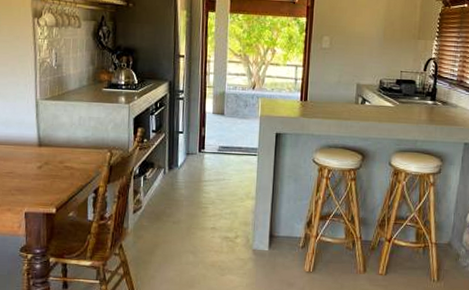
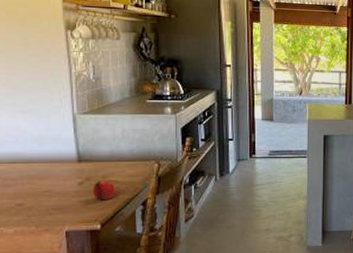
fruit: none [49,165,70,186] -> present [92,180,115,201]

